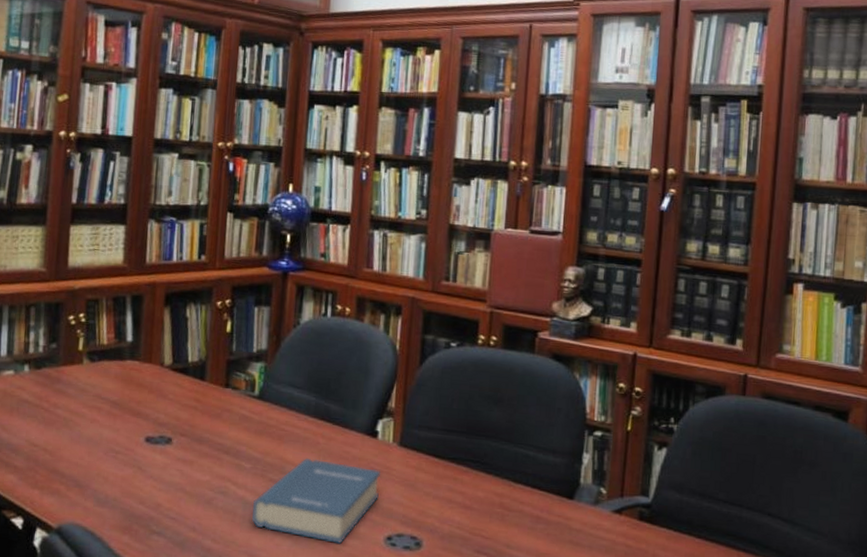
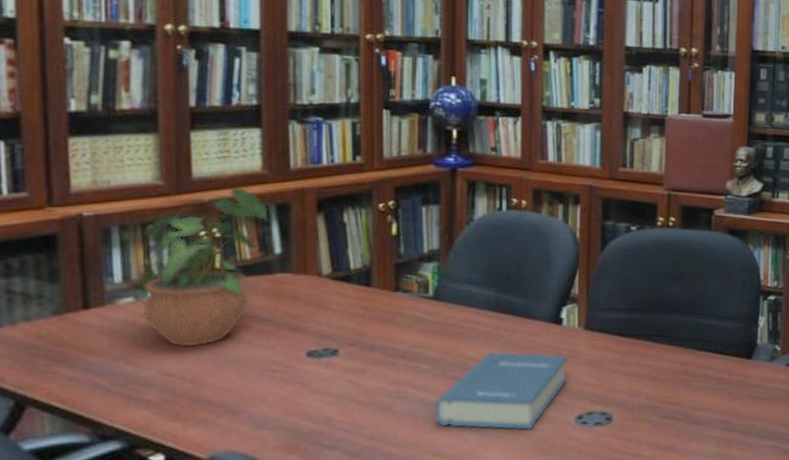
potted plant: none [19,277,125,422] -> present [139,187,268,347]

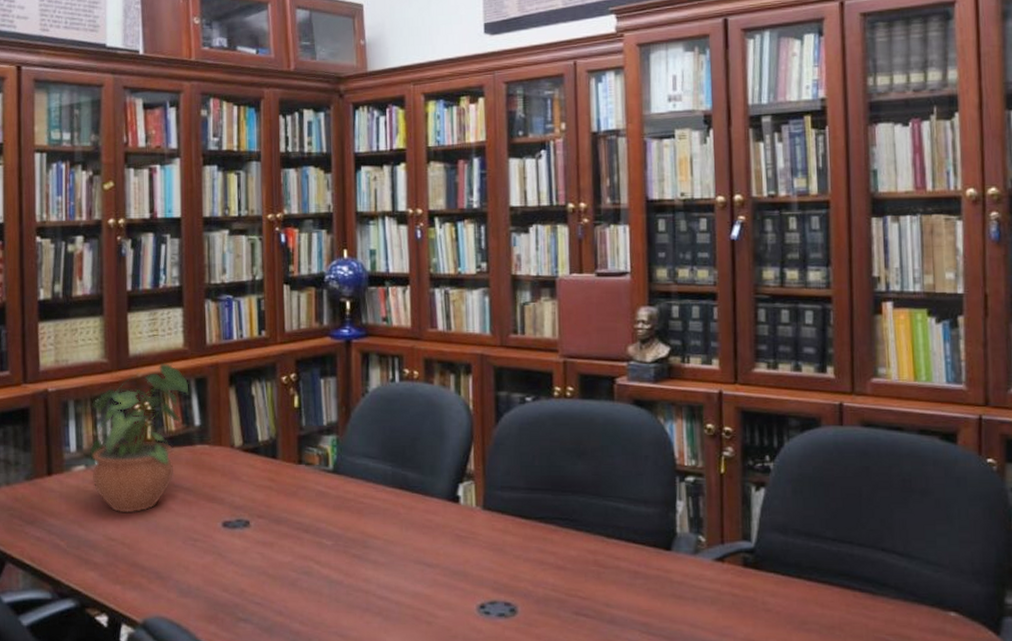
hardback book: present [436,351,567,430] -> none [339,529,467,616]

